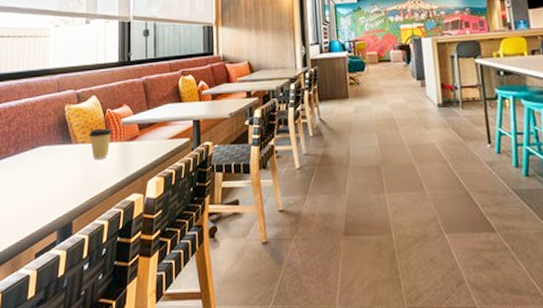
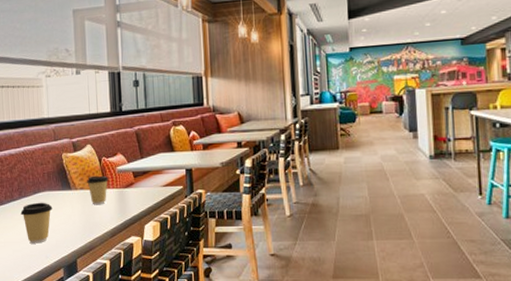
coffee cup: none [15,157,51,204] -> present [20,202,53,244]

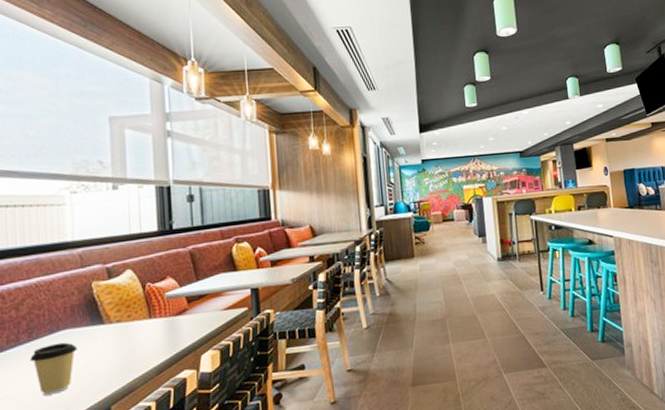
coffee cup: present [86,175,109,205] -> none [124,304,155,340]

